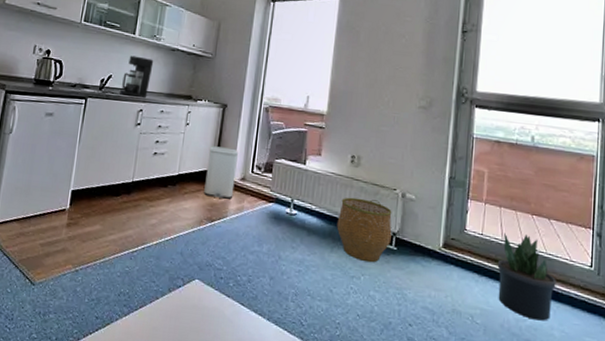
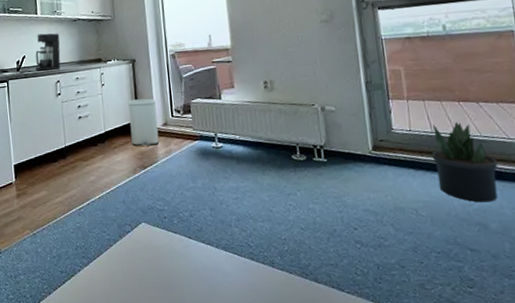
basket: present [337,197,392,263] -> none [263,118,320,178]

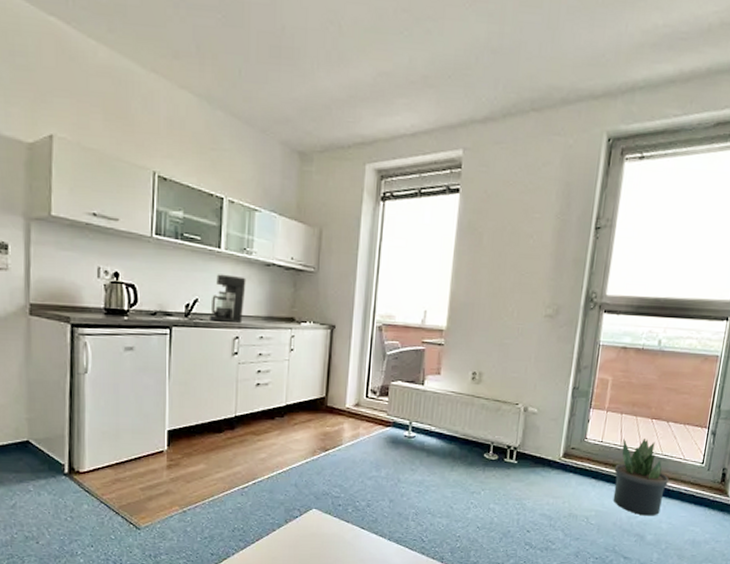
pedal bin: present [128,98,160,147] -> none [315,372,351,427]

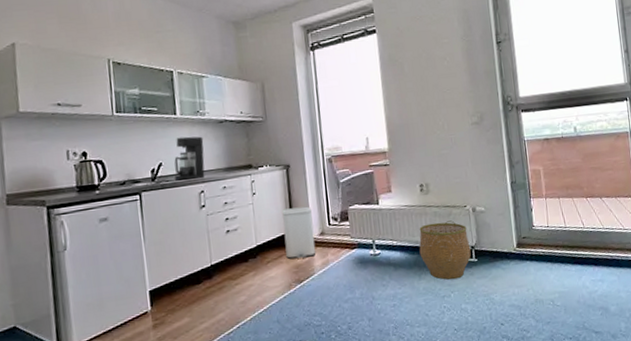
pedal bin: none [315,372,351,427] -> present [282,206,316,260]
basket: none [457,415,514,478] -> present [419,220,471,280]
planter: present [613,437,669,516] -> none [565,216,616,289]

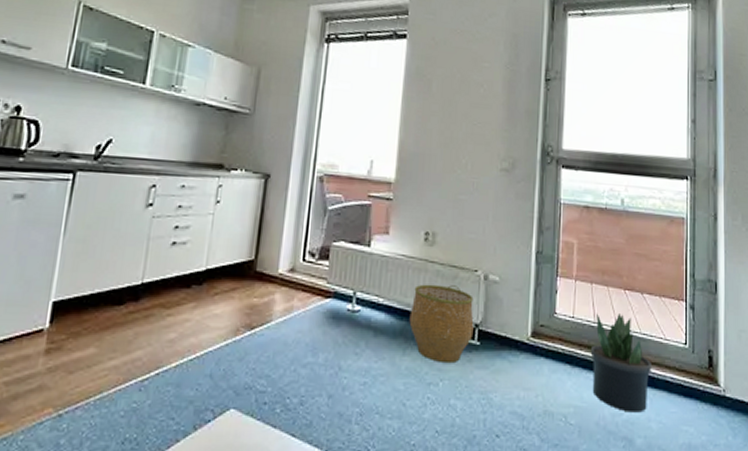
coffee maker: present [174,136,205,181] -> none [124,112,172,170]
pedal bin: present [282,206,316,260] -> none [241,229,286,298]
planter: none [565,216,616,289] -> present [590,312,652,413]

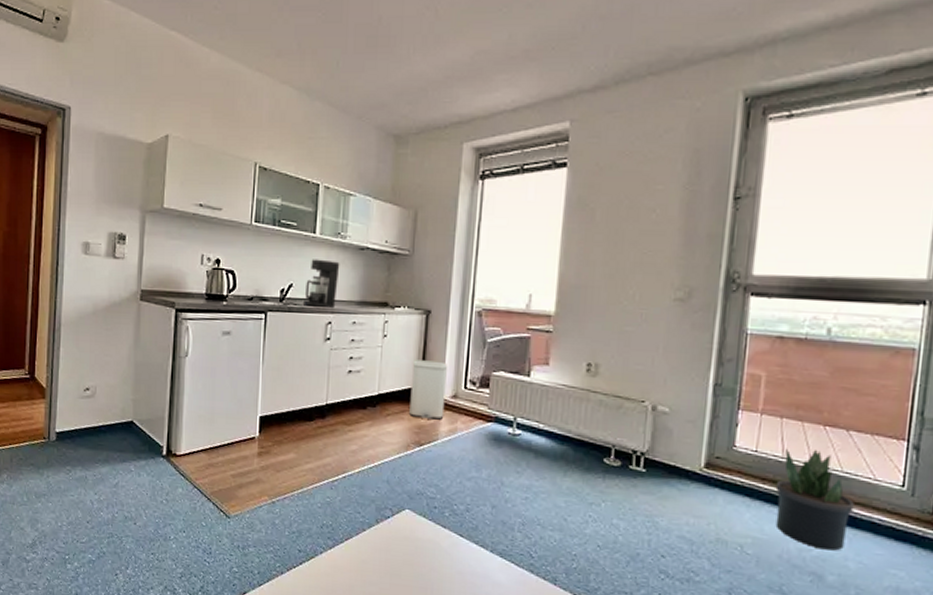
coffee maker: none [124,112,172,170] -> present [304,259,340,309]
pedal bin: none [241,229,286,298] -> present [409,360,448,420]
basket: present [409,284,474,364] -> none [570,412,640,487]

